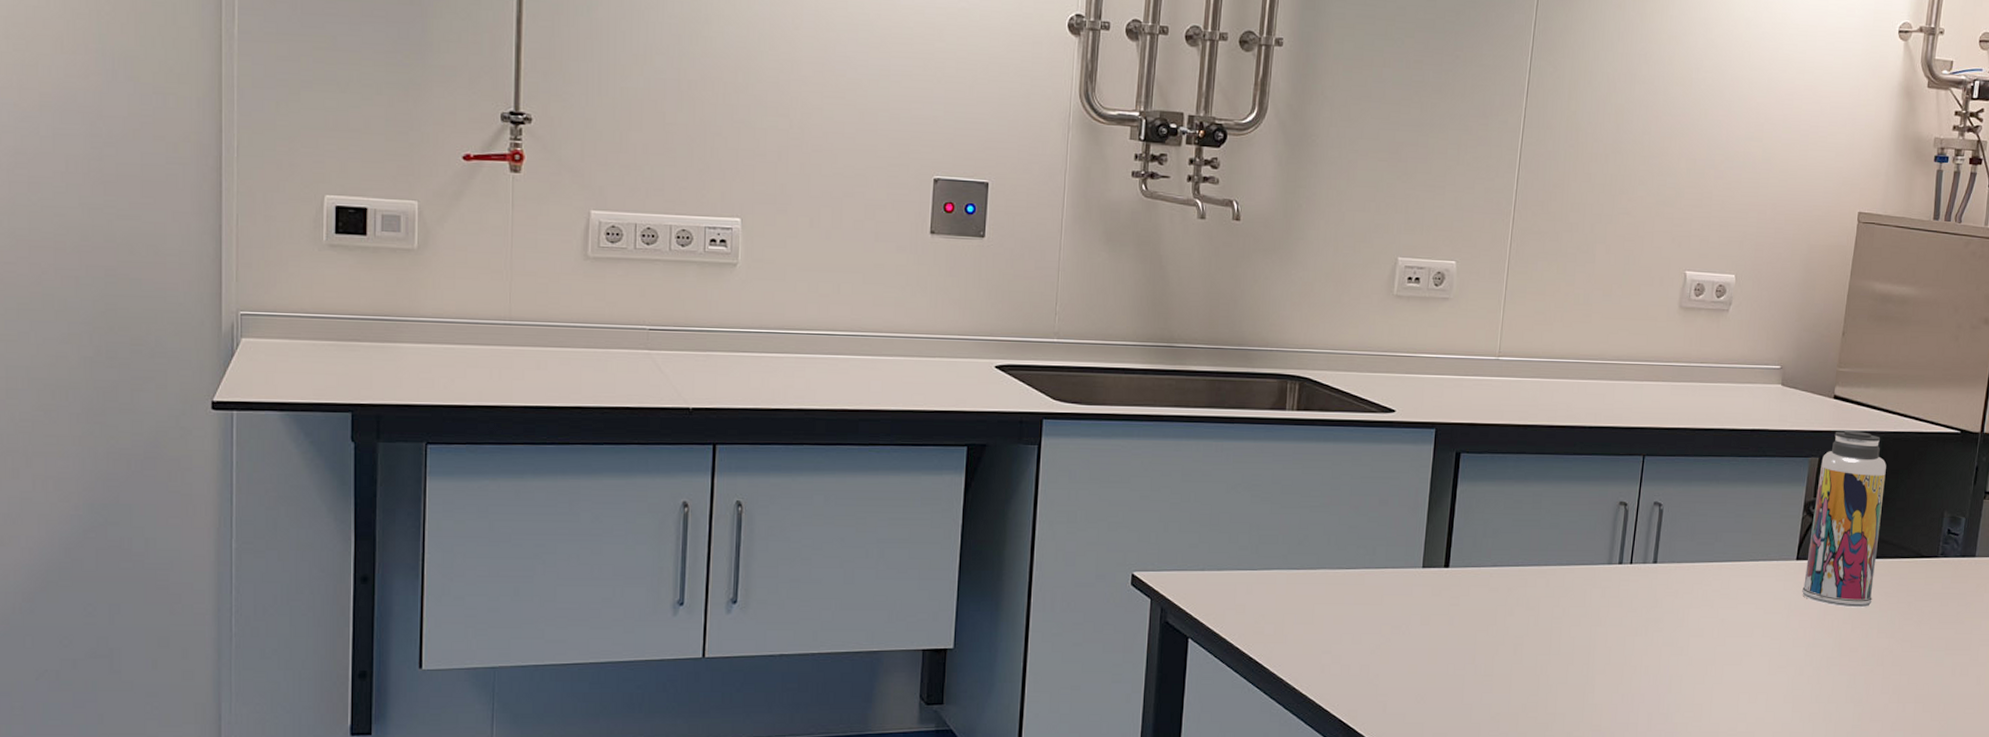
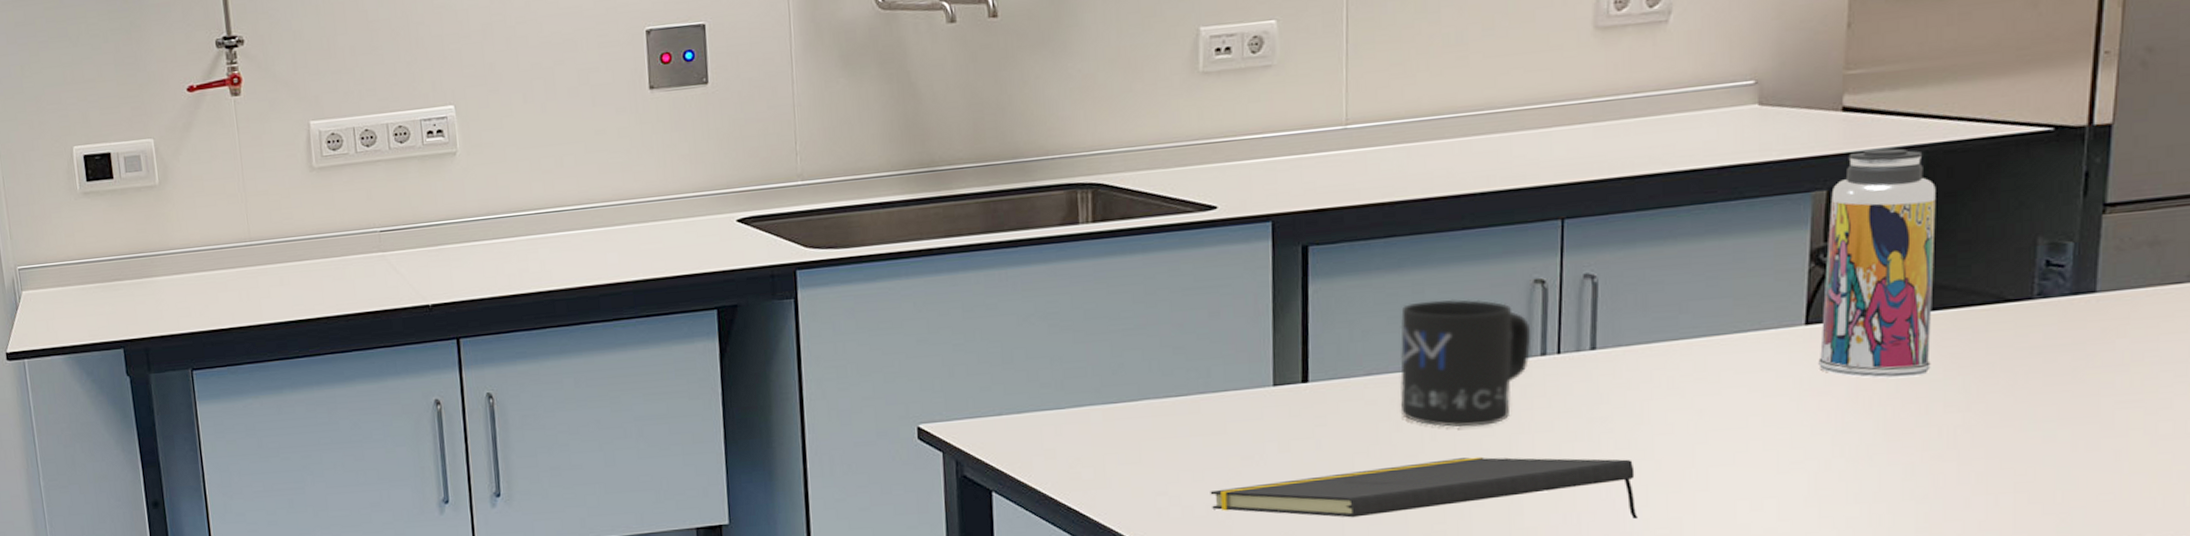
notepad: none [1364,642,1674,703] -> present [1210,456,1638,520]
mug: none [1514,510,1614,617] -> present [1400,299,1531,427]

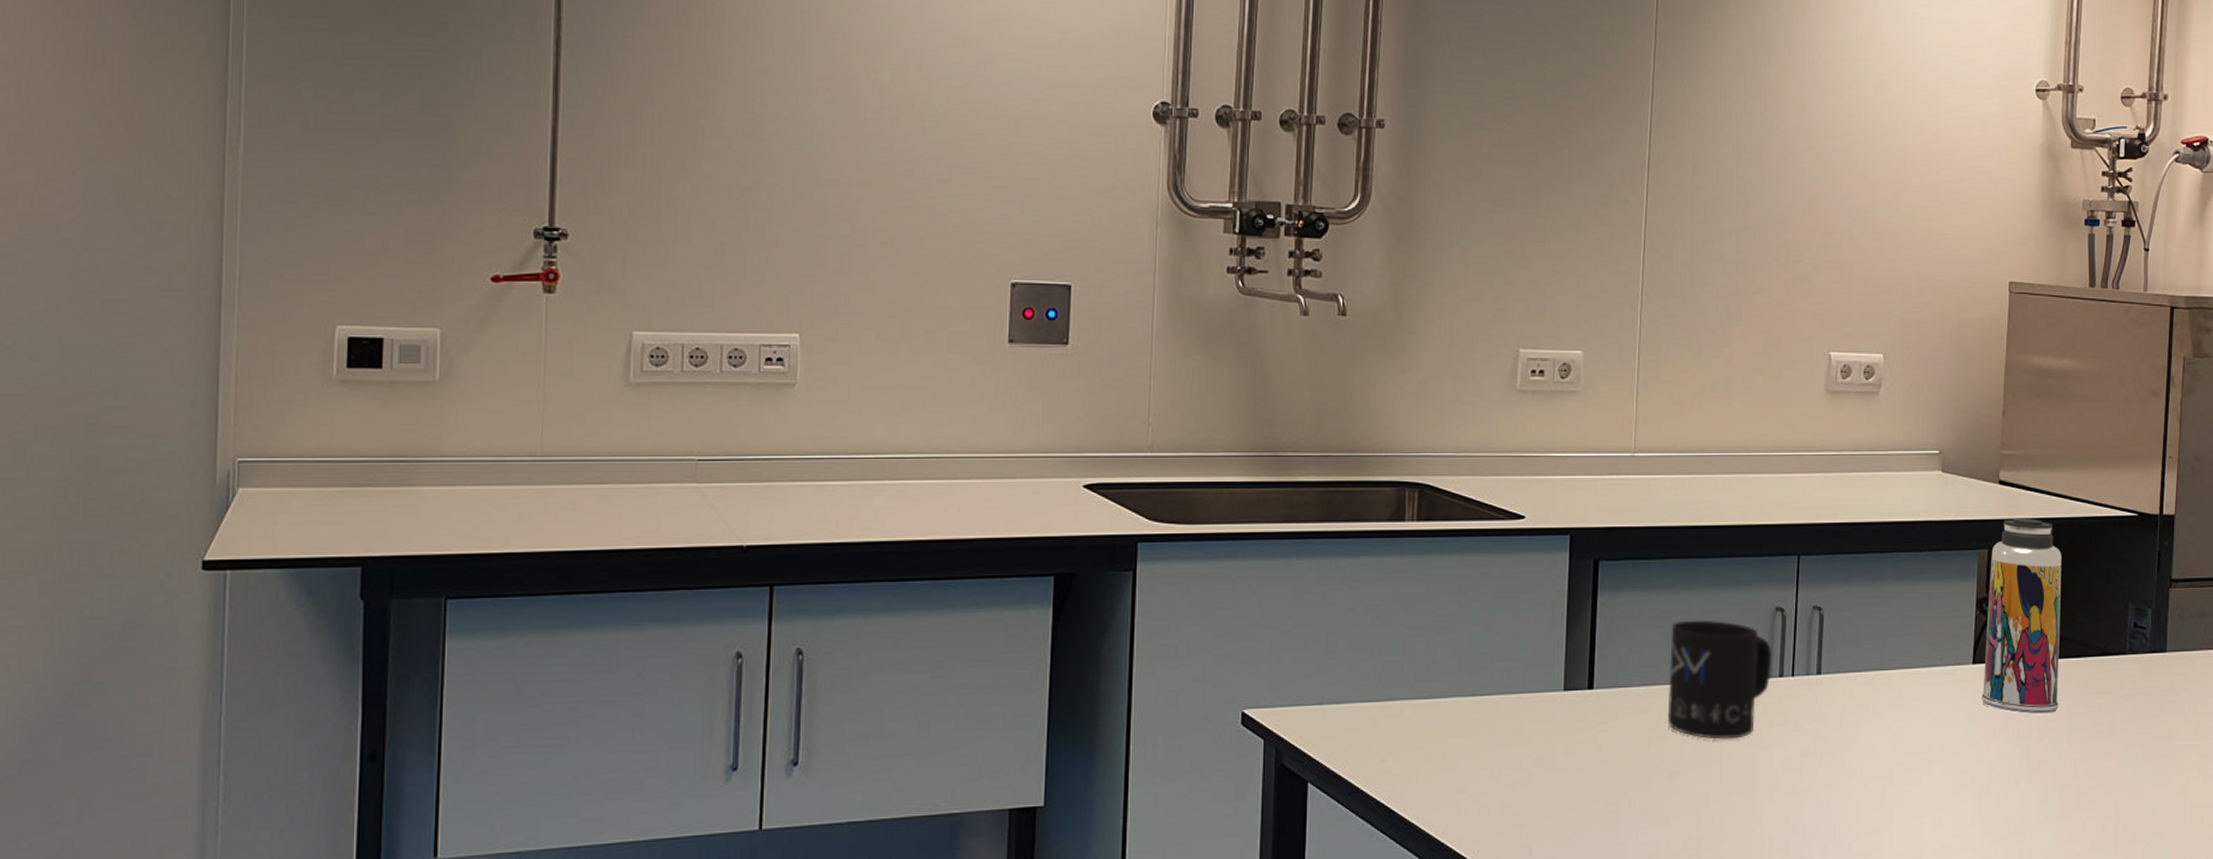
notepad: present [1210,456,1638,520] -> none [1504,768,1849,832]

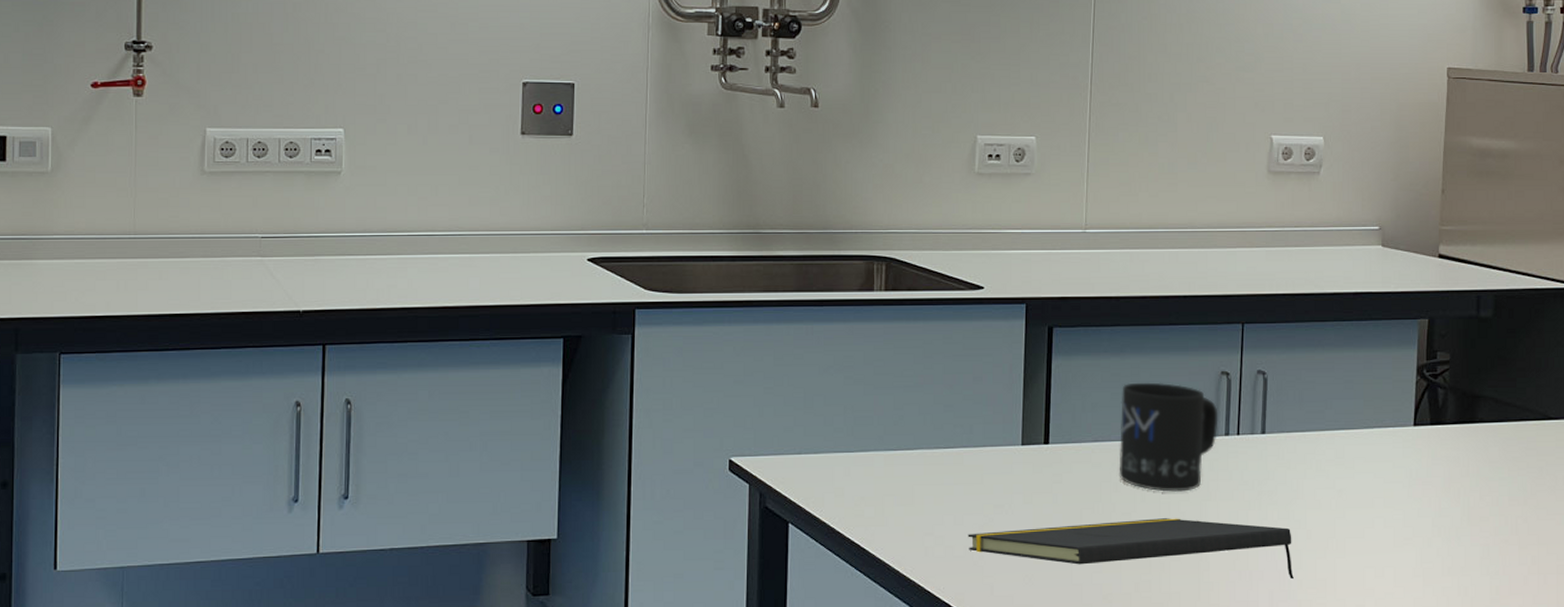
notepad: none [1504,768,1849,832] -> present [968,518,1294,580]
beverage bottle: present [1982,518,2062,715] -> none [1423,289,1502,475]

